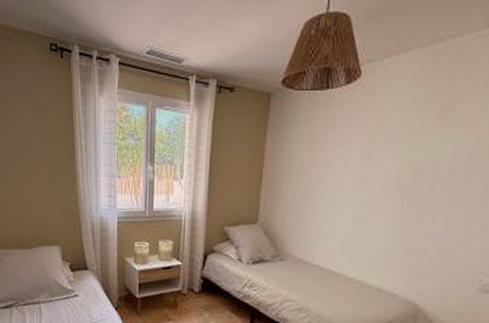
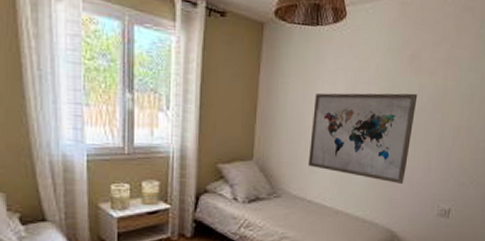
wall art: none [314,151,452,253] -> present [307,93,418,185]

